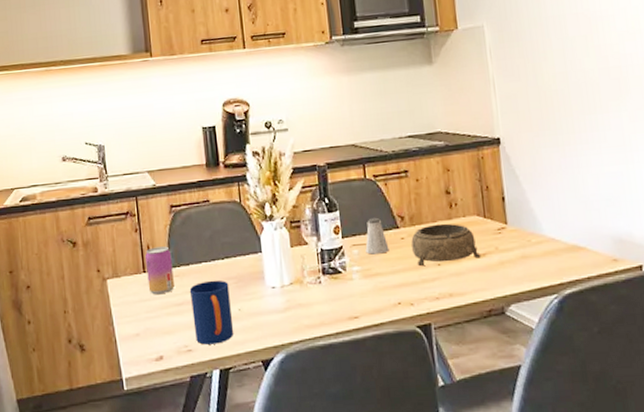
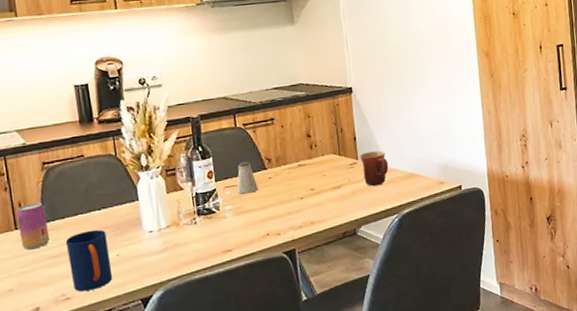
decorative bowl: present [411,223,481,266] -> none [277,162,337,200]
mug: none [509,215,546,258] -> present [360,150,389,186]

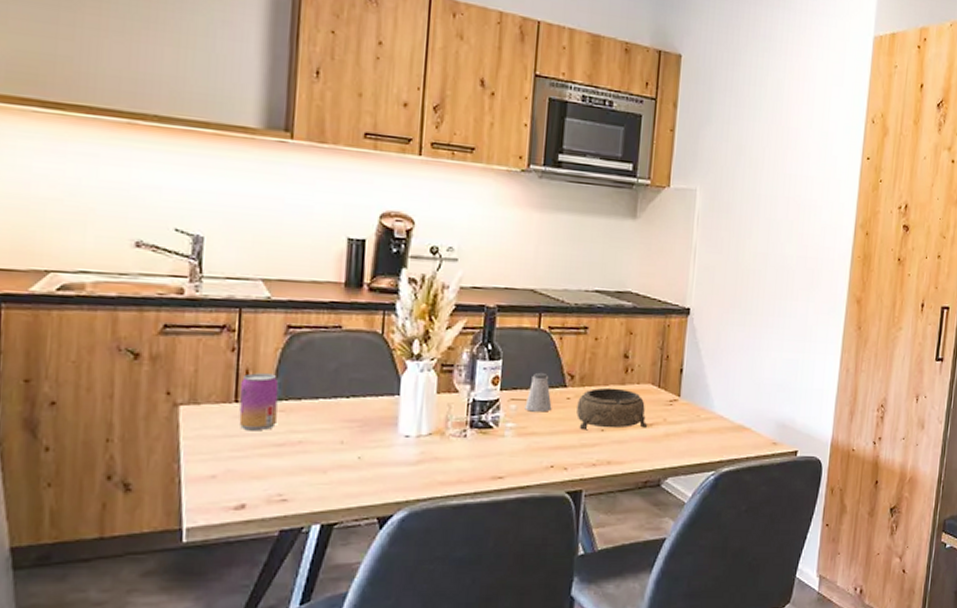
mug: present [65,229,113,292] -> none [294,420,350,495]
decorative bowl: none [277,162,337,200] -> present [576,387,648,429]
mug: present [360,150,389,186] -> none [682,390,716,433]

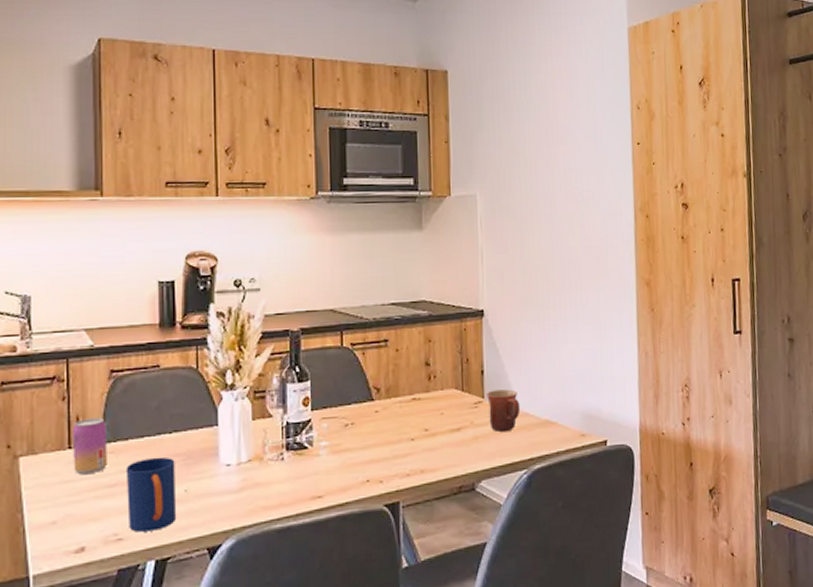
mug: none [294,420,350,495] -> present [125,457,177,532]
saltshaker: present [524,372,552,412] -> none [336,388,362,429]
decorative bowl: present [576,387,648,429] -> none [386,396,456,440]
mug: none [682,390,716,433] -> present [487,389,521,433]

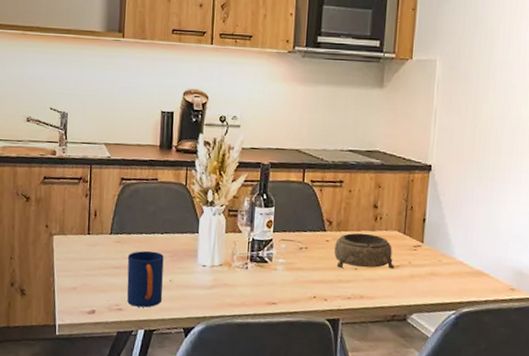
beverage can: present [73,418,107,475] -> none [90,213,116,256]
decorative bowl: none [386,396,456,440] -> present [334,233,395,269]
mug: present [487,389,521,433] -> none [425,237,456,276]

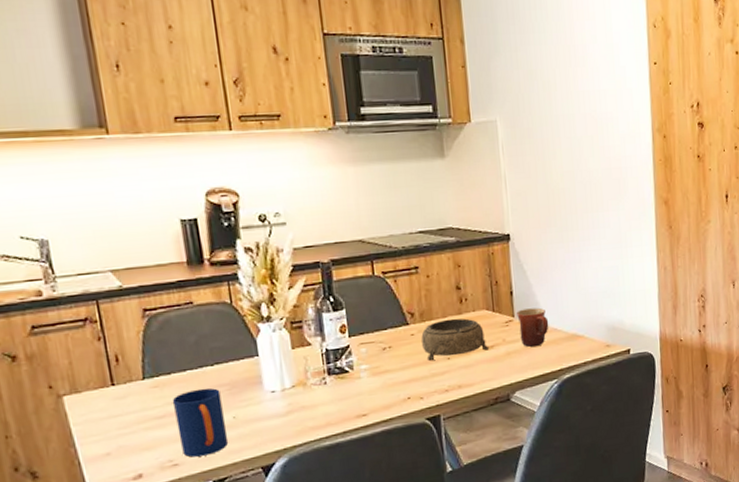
mug: none [425,237,456,276] -> present [517,307,549,347]

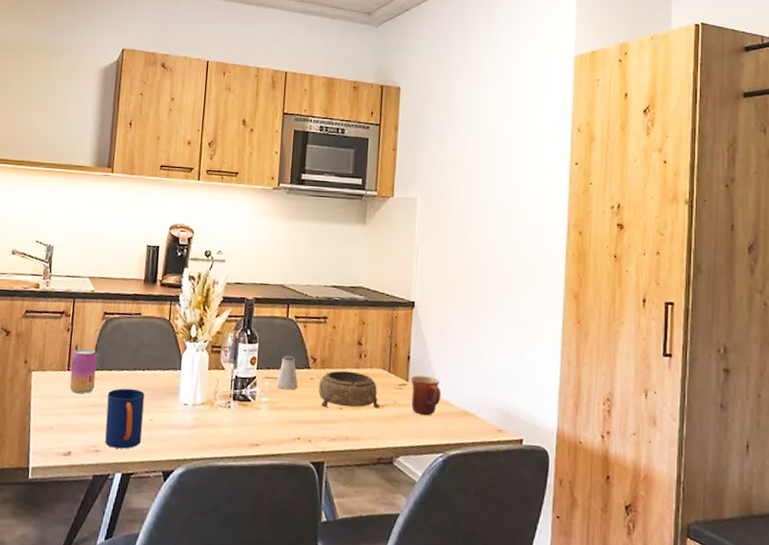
beverage can: none [113,355,153,409] -> present [69,348,97,394]
saltshaker: none [373,314,399,352] -> present [276,355,298,390]

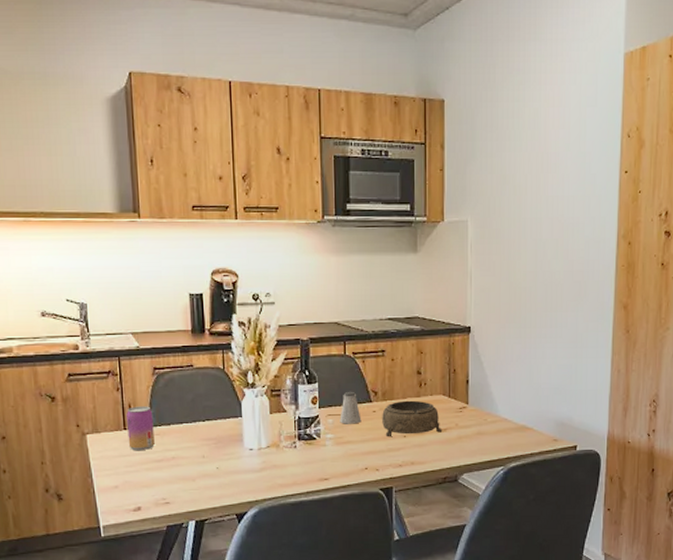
mug: present [105,388,145,449] -> none [169,440,211,498]
mug: present [411,375,442,416] -> none [471,397,500,434]

